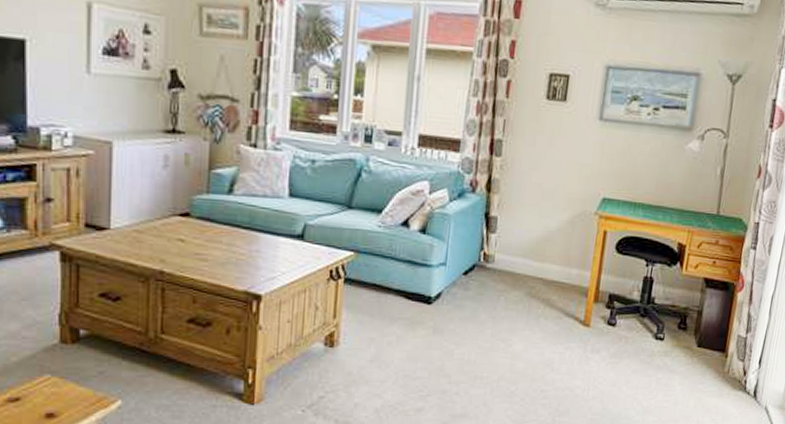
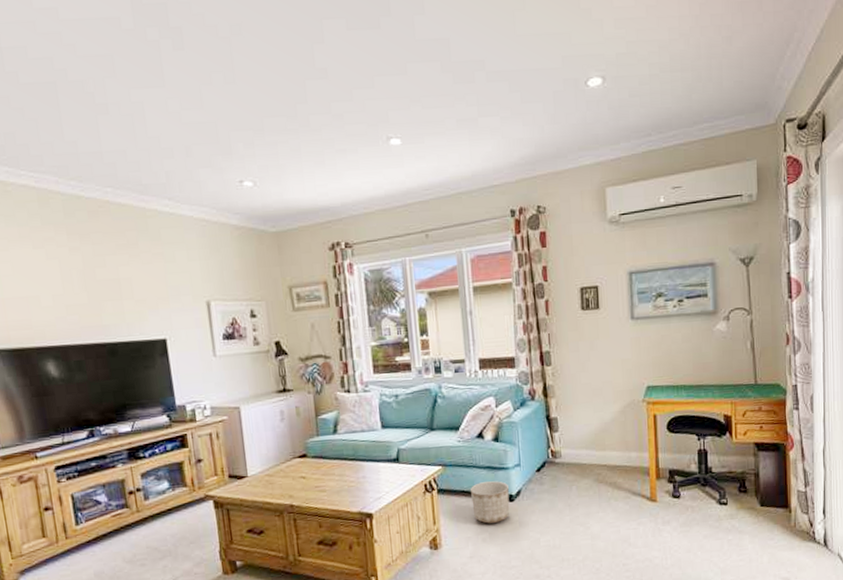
planter: none [382,277,428,326] -> present [471,481,510,524]

